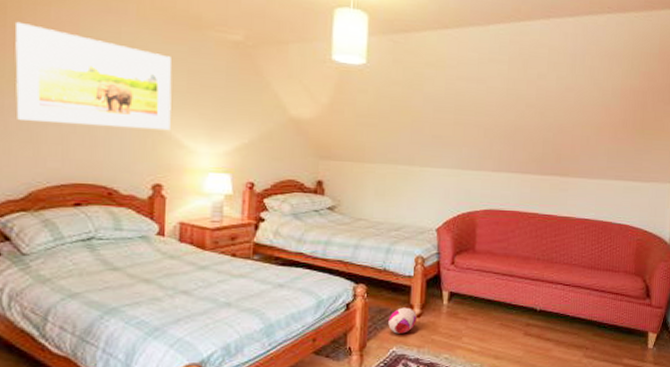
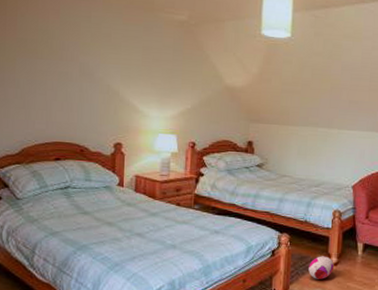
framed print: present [15,21,172,131] -> none [13,10,130,98]

